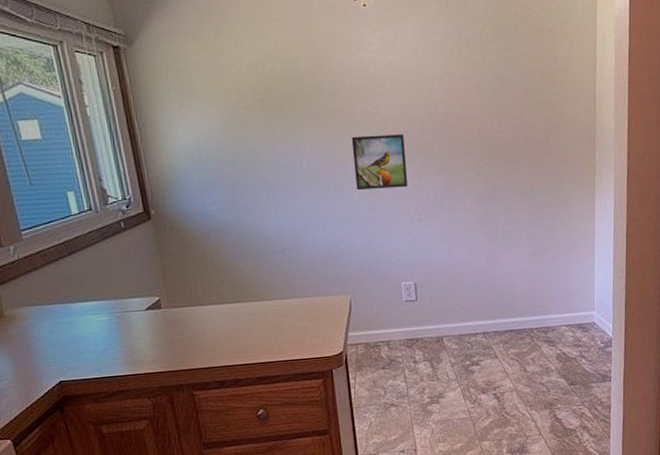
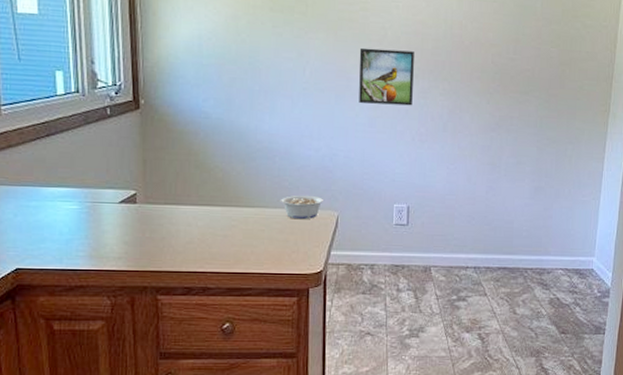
legume: none [292,282,336,307] -> present [277,195,324,220]

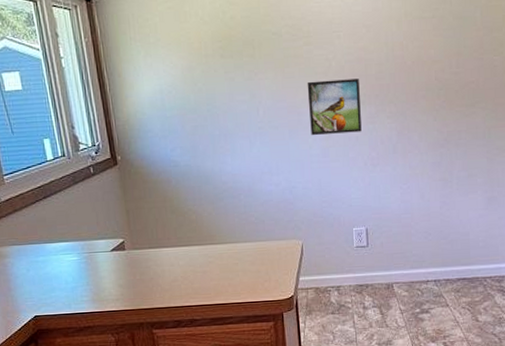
legume: present [277,195,324,220] -> none [246,227,289,251]

